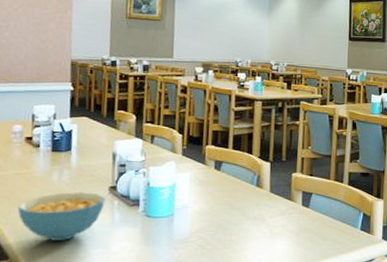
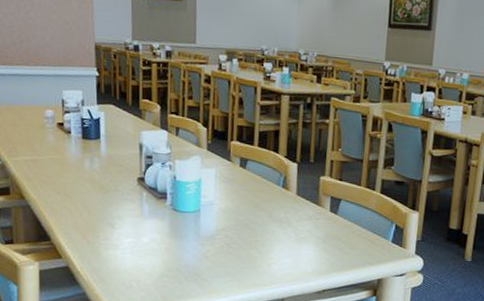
cereal bowl: present [17,192,106,241] -> none [55,180,135,228]

